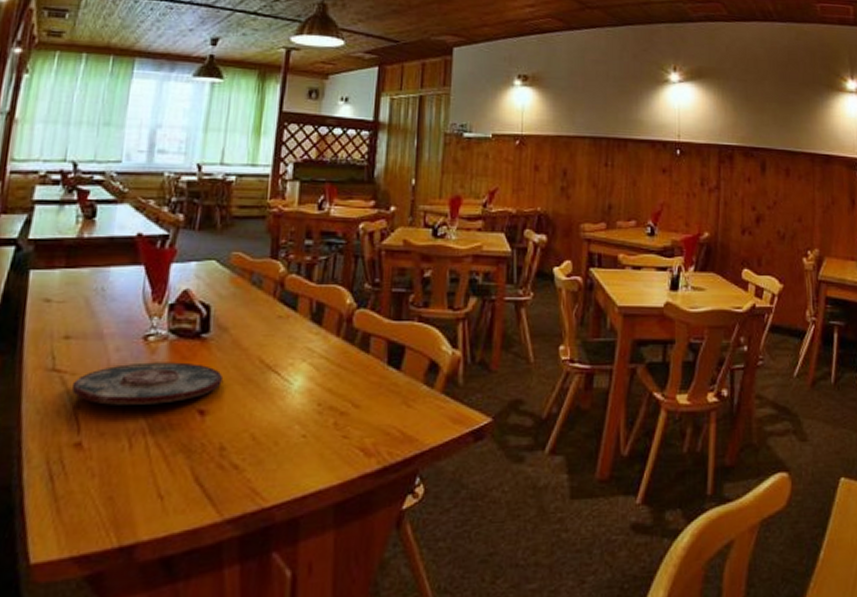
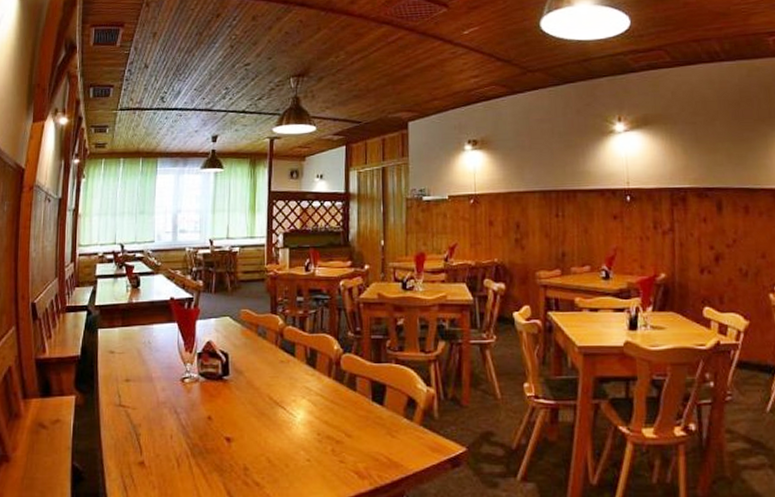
plate: present [72,362,223,405] -> none [135,399,241,433]

